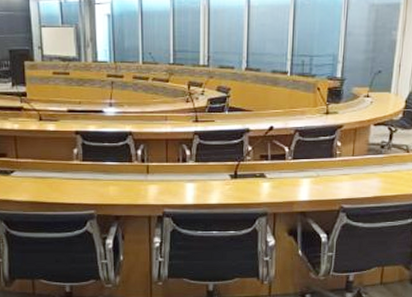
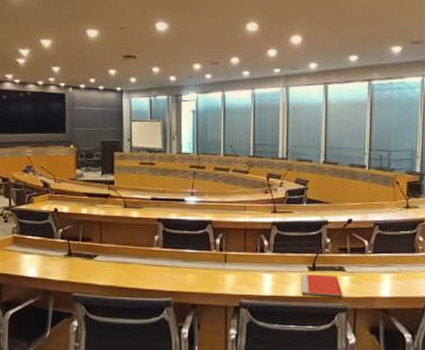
notebook: none [223,182,263,202] -> present [301,274,343,297]

